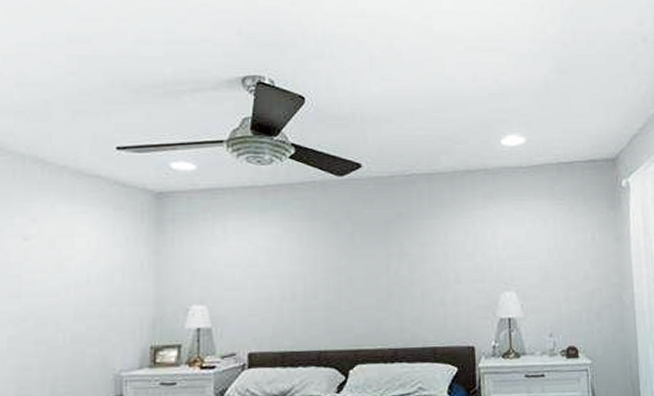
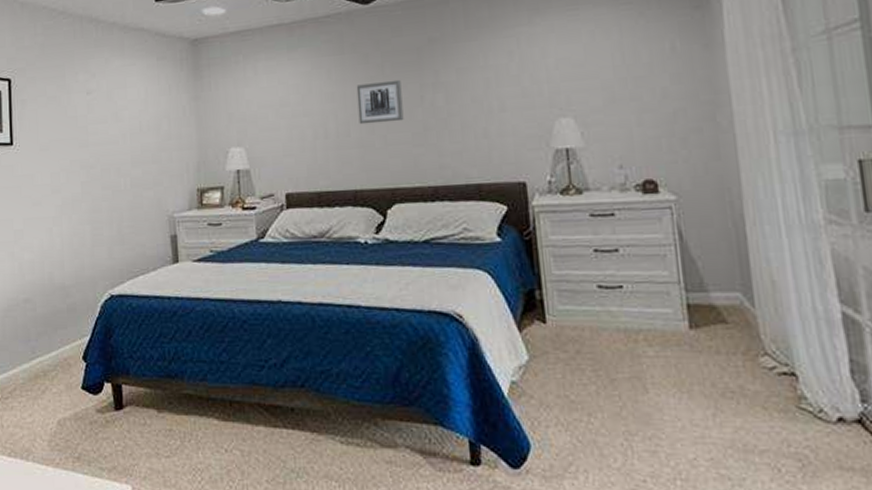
wall art: none [326,248,370,289] -> present [356,79,404,125]

